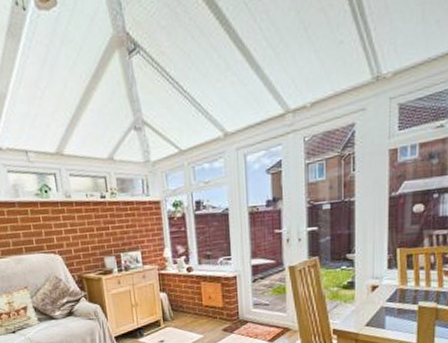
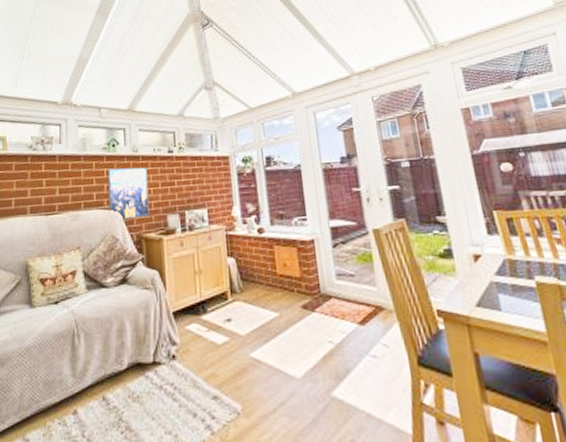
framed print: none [43,212,88,262] -> present [107,167,150,220]

